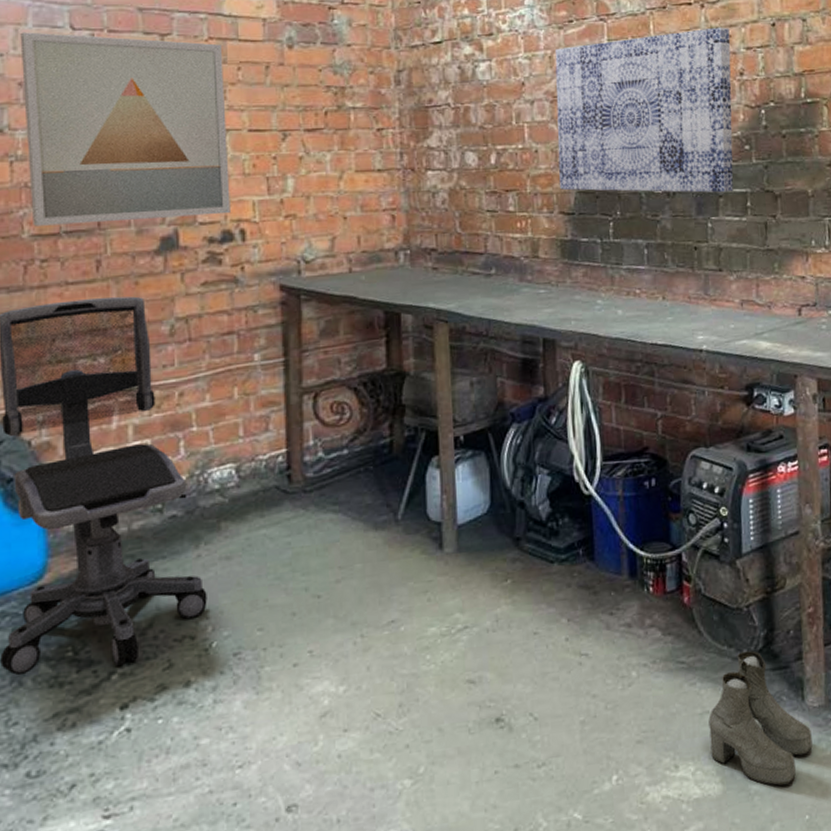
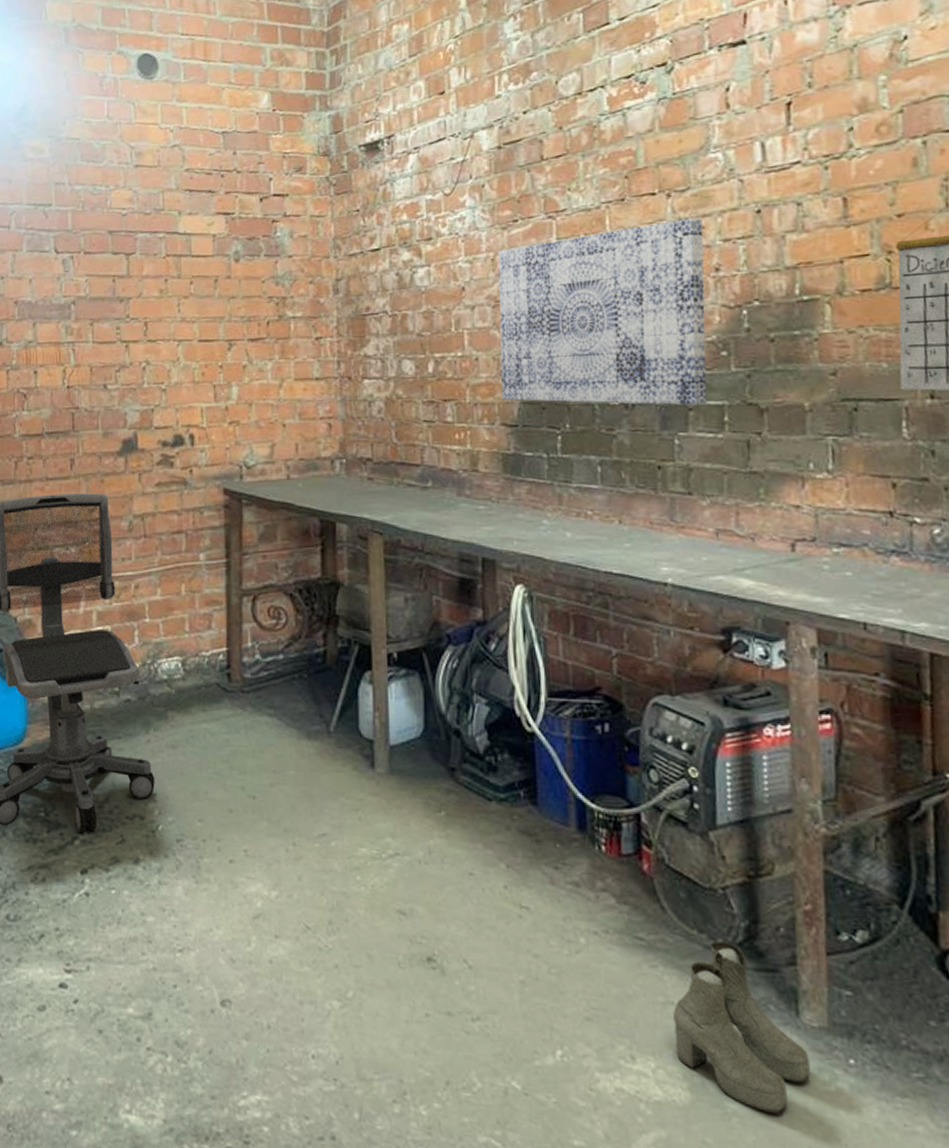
wall art: present [20,32,231,226] -> none [17,256,182,427]

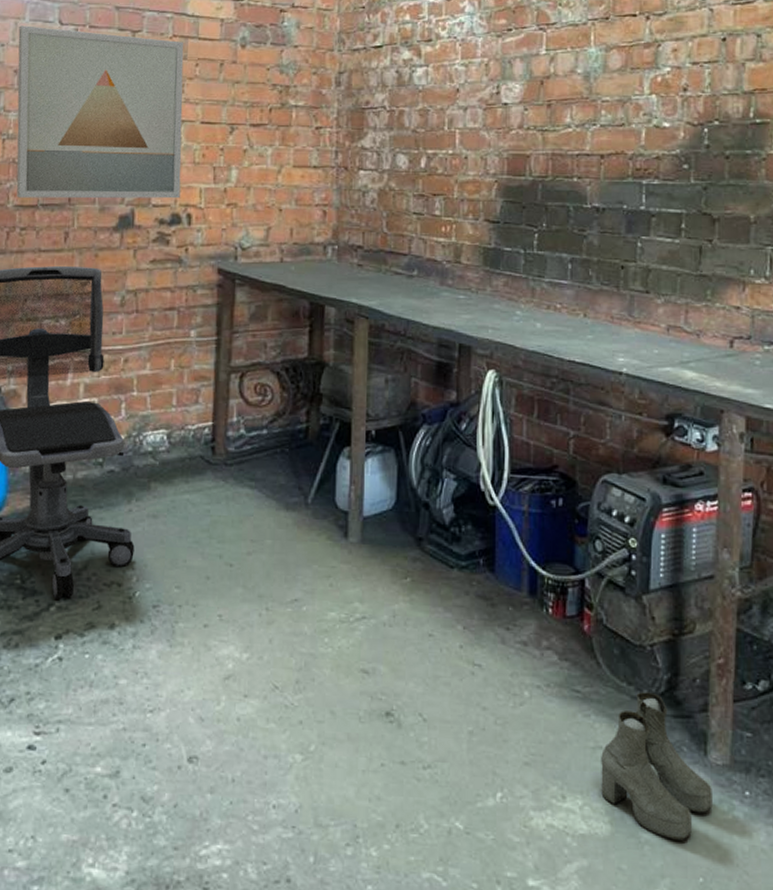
wall art: none [17,256,182,427] -> present [16,25,184,199]
wall art: present [497,217,707,406] -> none [486,40,676,212]

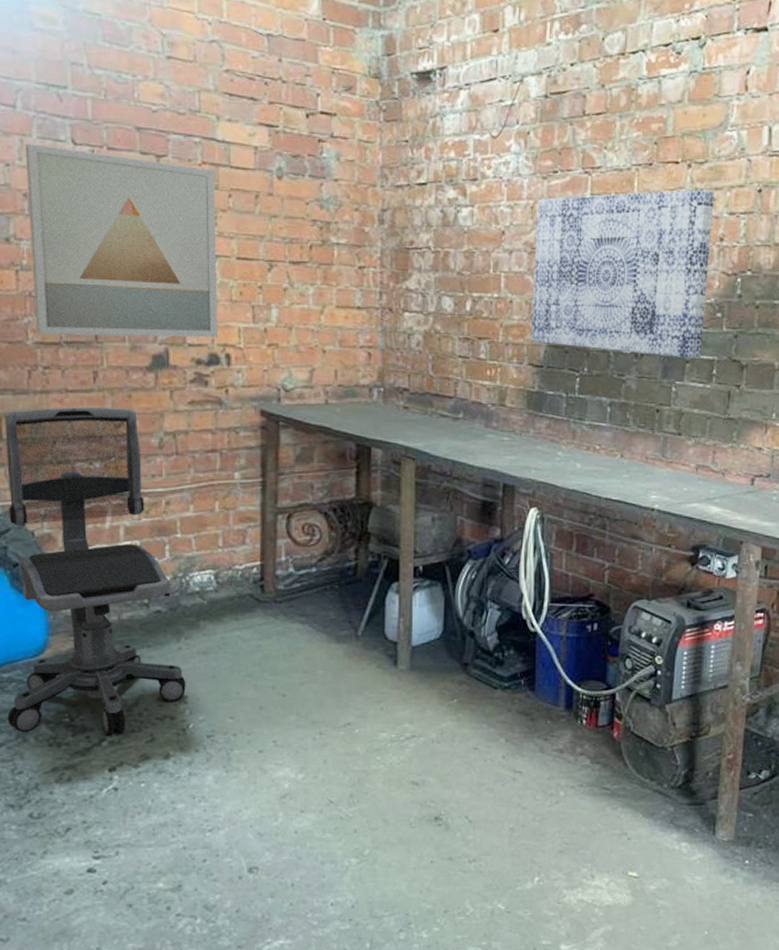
wall art: none [486,40,676,212] -> present [530,189,715,359]
boots: present [601,692,713,841] -> none [625,786,718,903]

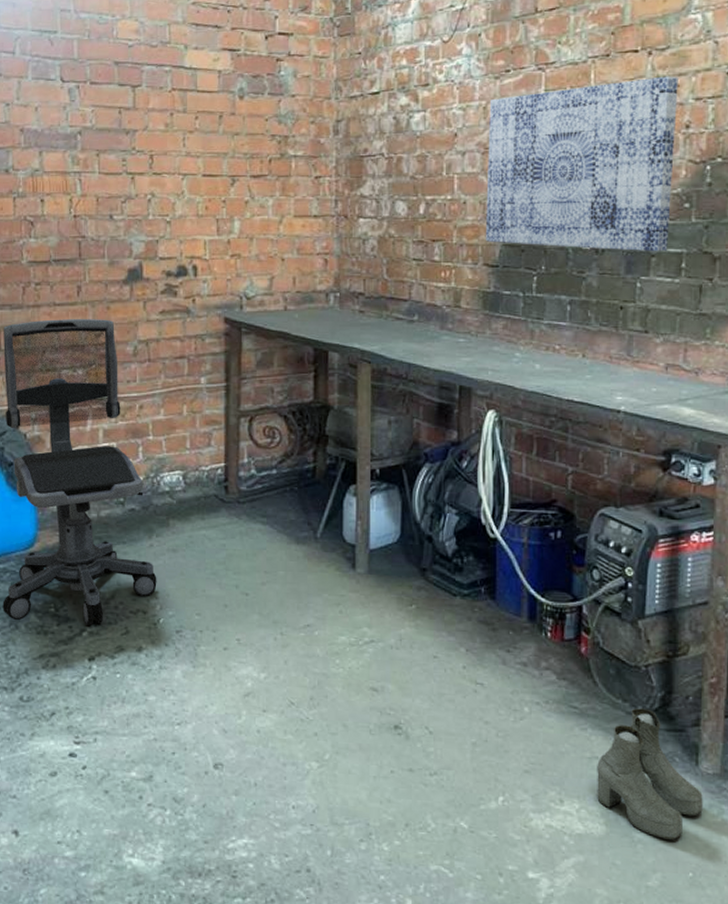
wall art: present [25,143,218,338] -> none [22,84,186,254]
boots: none [625,786,718,903] -> present [597,708,703,840]

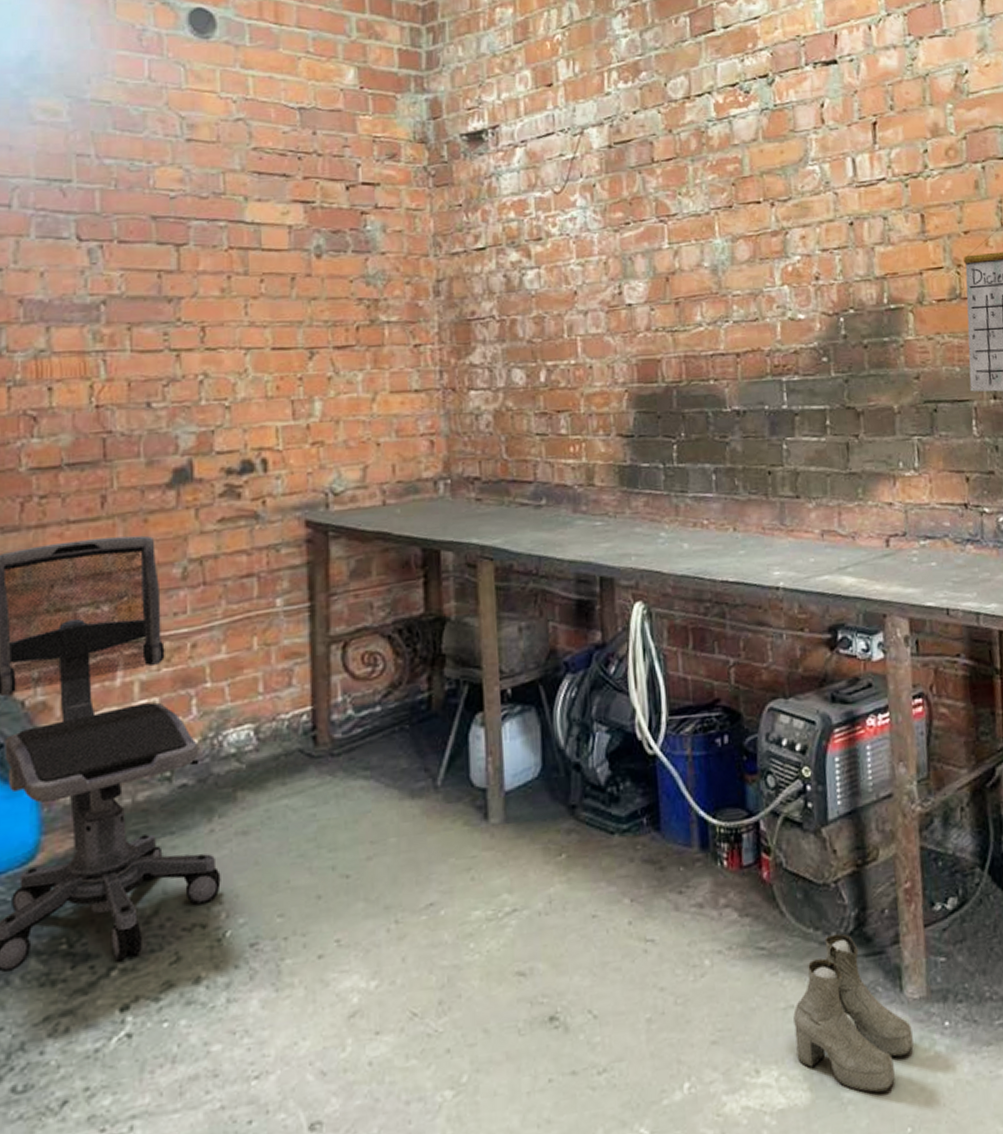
wall art: present [485,76,678,252] -> none [610,227,811,411]

